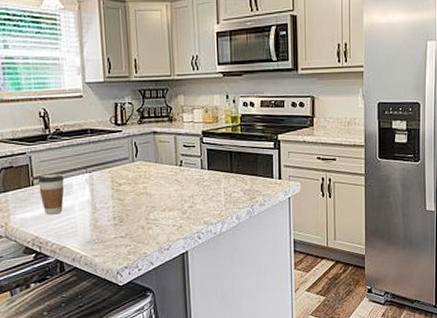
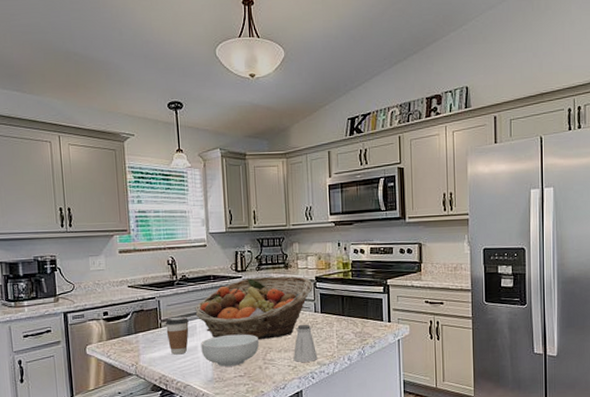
fruit basket: none [71,130,200,199] -> present [195,276,313,340]
cereal bowl: none [78,192,141,227] -> present [201,334,259,367]
saltshaker: none [178,181,205,222] -> present [293,324,318,362]

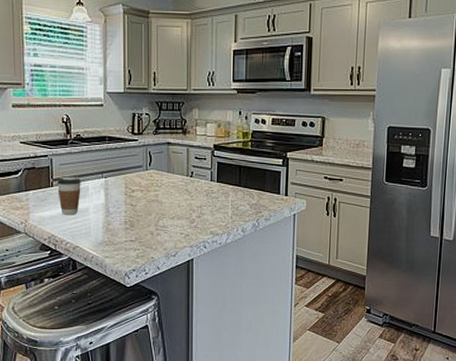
fruit basket: present [195,276,313,340] -> none [88,141,211,206]
cereal bowl: present [201,334,259,367] -> none [92,198,151,231]
saltshaker: present [293,324,318,362] -> none [186,192,211,231]

